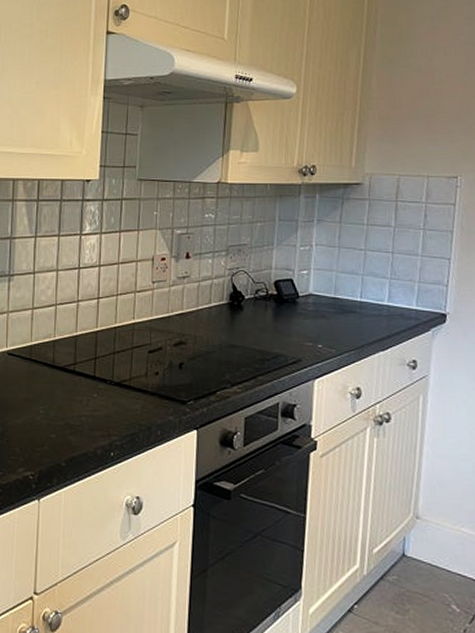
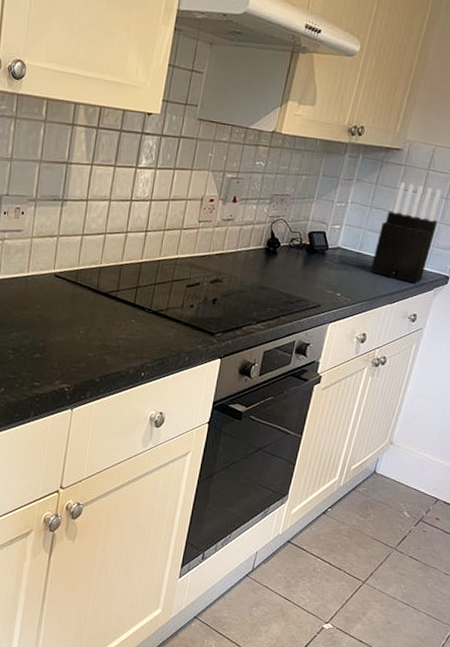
knife block: none [351,216,420,326] -> present [370,181,442,284]

